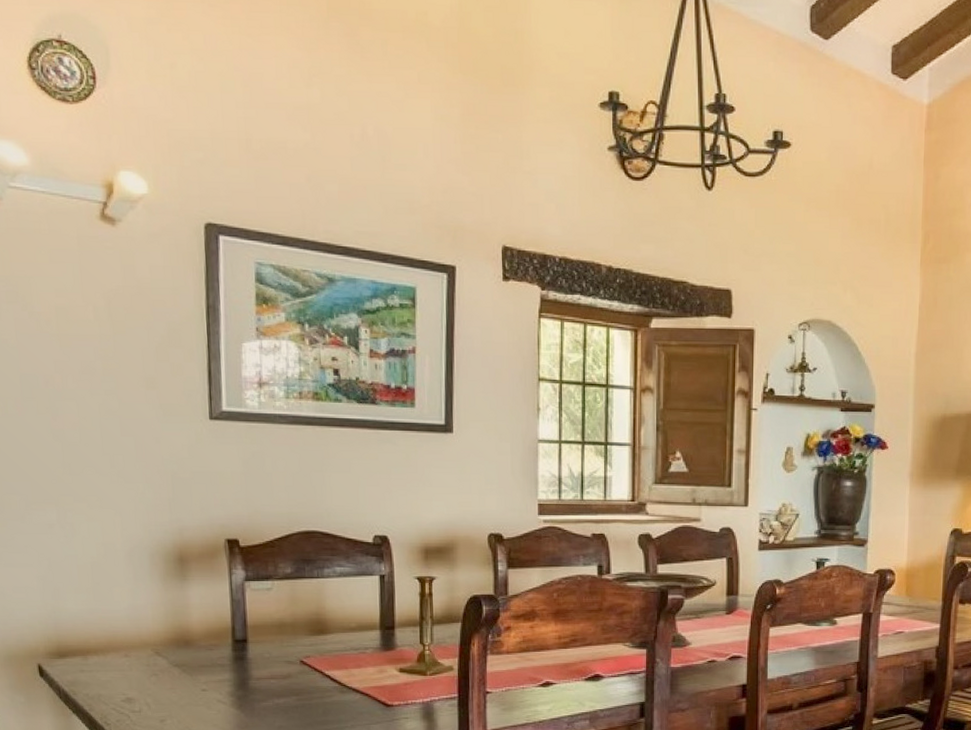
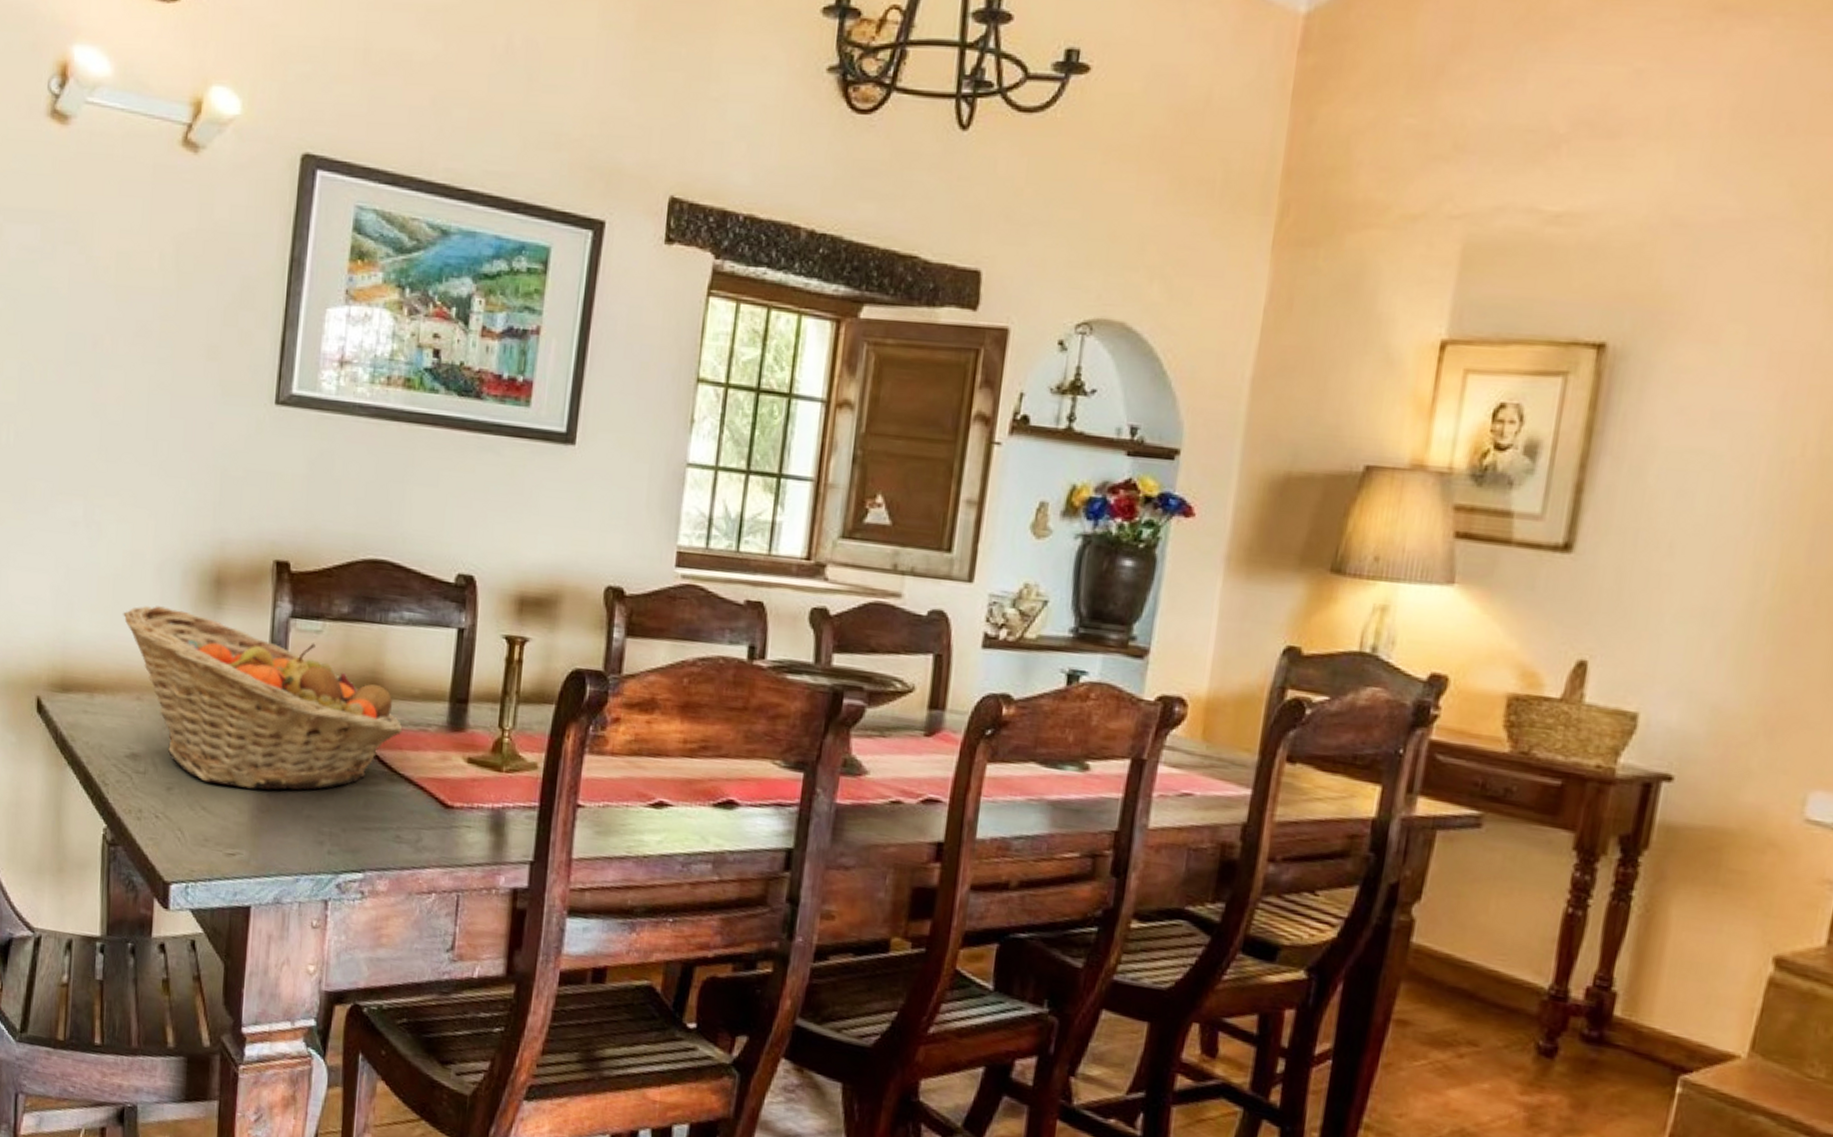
fruit basket: none [103,583,346,712] -> present [123,606,403,791]

